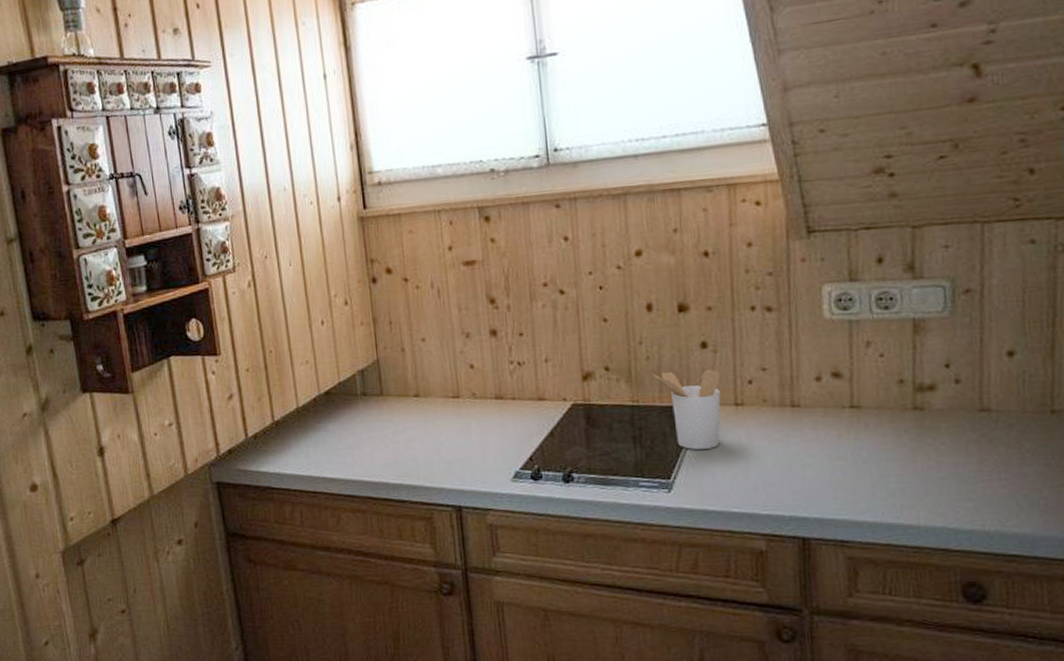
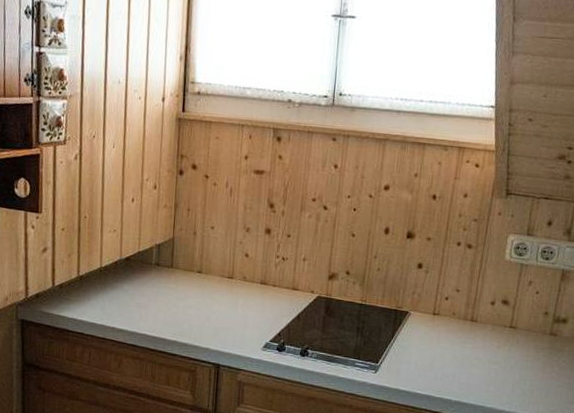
utensil holder: present [652,370,721,450] -> none [380,281,427,344]

